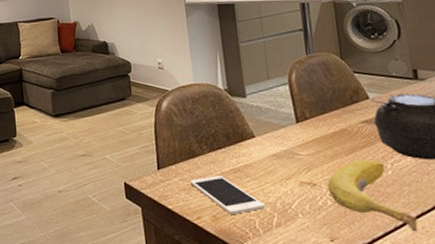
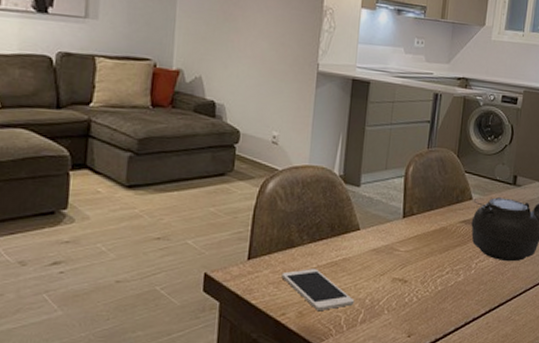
fruit: present [326,159,418,232] -> none [416,258,484,327]

